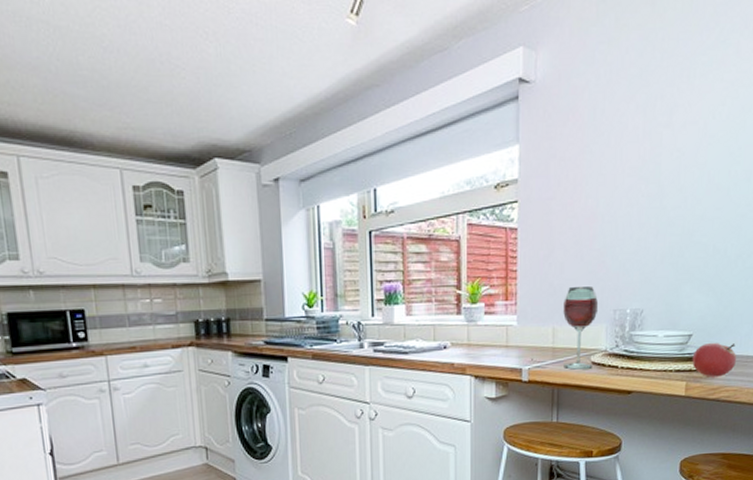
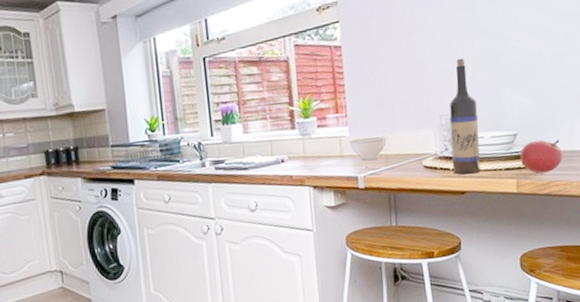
bowl: none [516,327,556,353] -> present [349,136,387,161]
wineglass: present [563,287,599,370] -> none [391,95,425,175]
wine bottle: none [621,250,655,375] -> present [449,58,480,175]

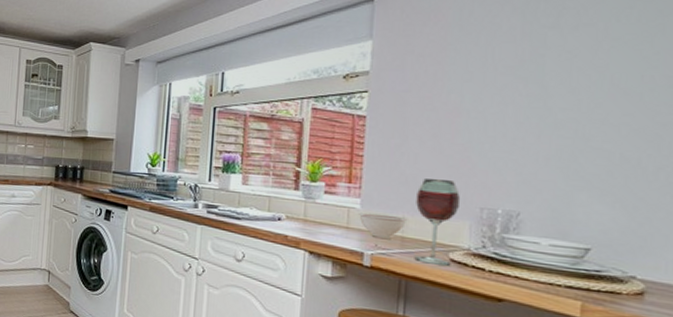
wineglass: none [391,95,425,175] -> present [414,179,461,266]
wine bottle: present [449,58,480,175] -> none [489,149,536,284]
fruit: present [519,139,563,174] -> none [590,261,661,305]

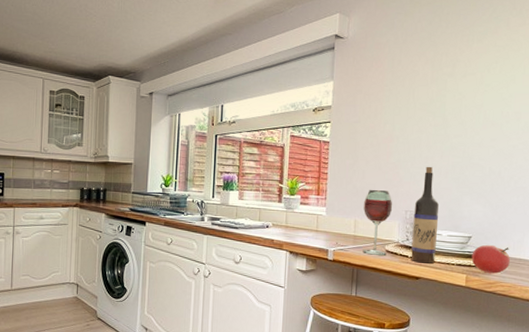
bowl: present [359,212,406,240] -> none [325,218,357,239]
wine bottle: none [489,149,536,284] -> present [411,166,440,265]
fruit: none [590,261,661,305] -> present [471,244,511,274]

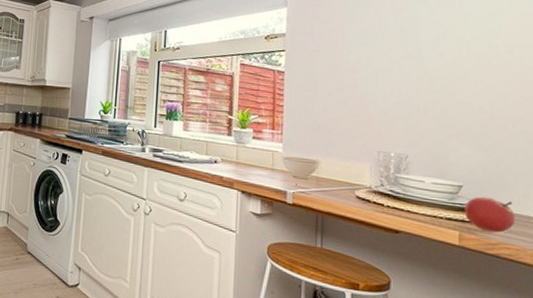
bowl: none [325,218,357,239] -> present [281,155,320,180]
wineglass: present [362,190,393,256] -> none [327,126,362,202]
wine bottle: present [411,166,440,265] -> none [387,102,419,217]

